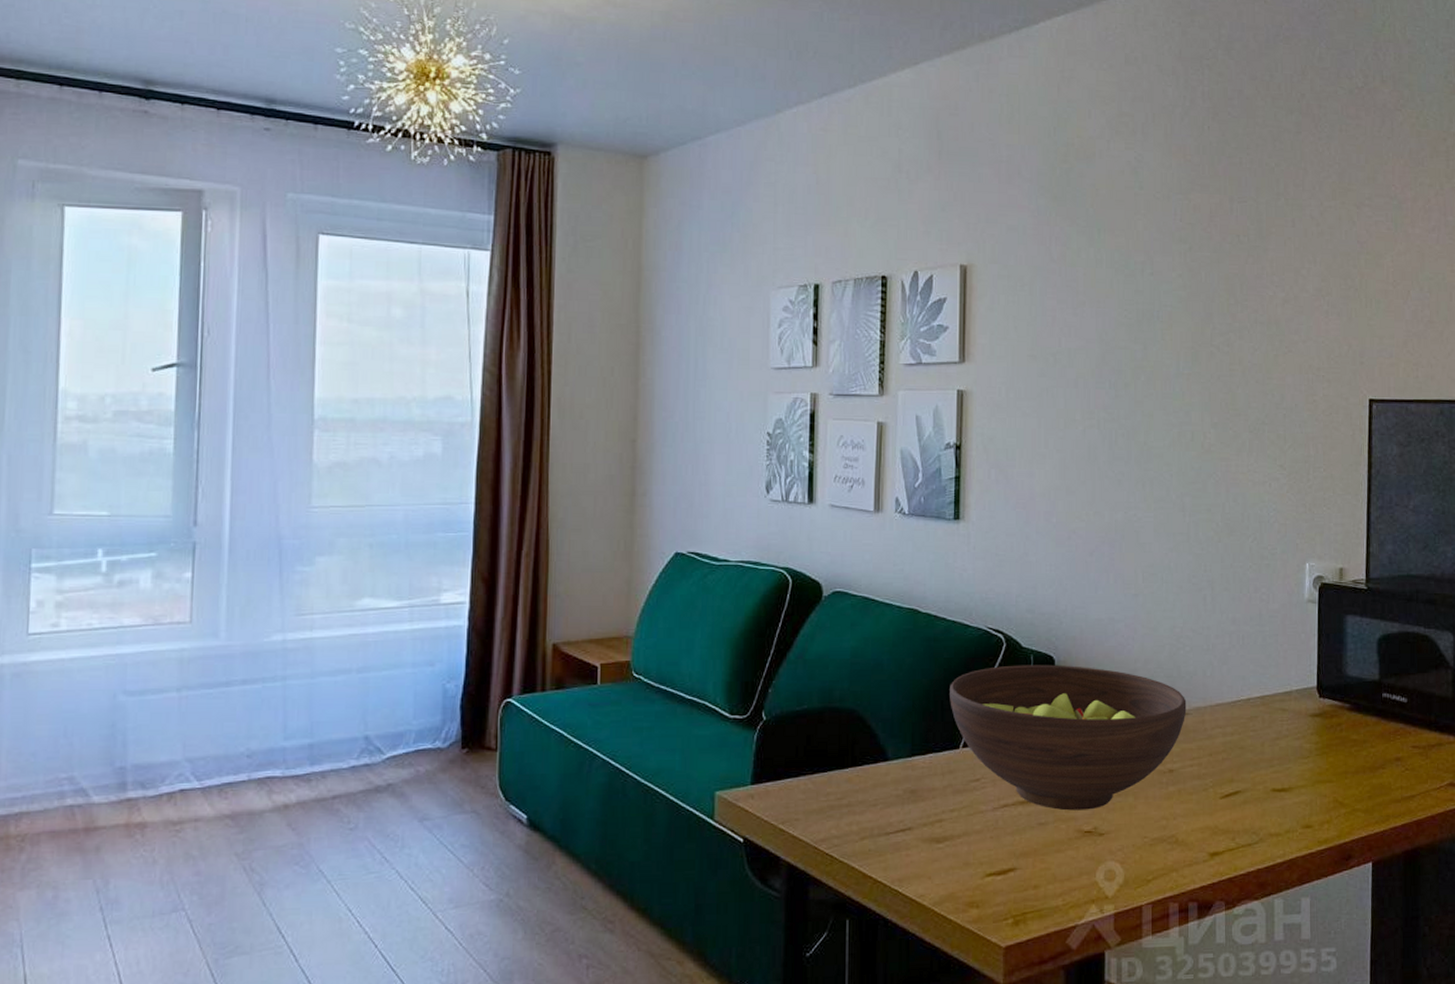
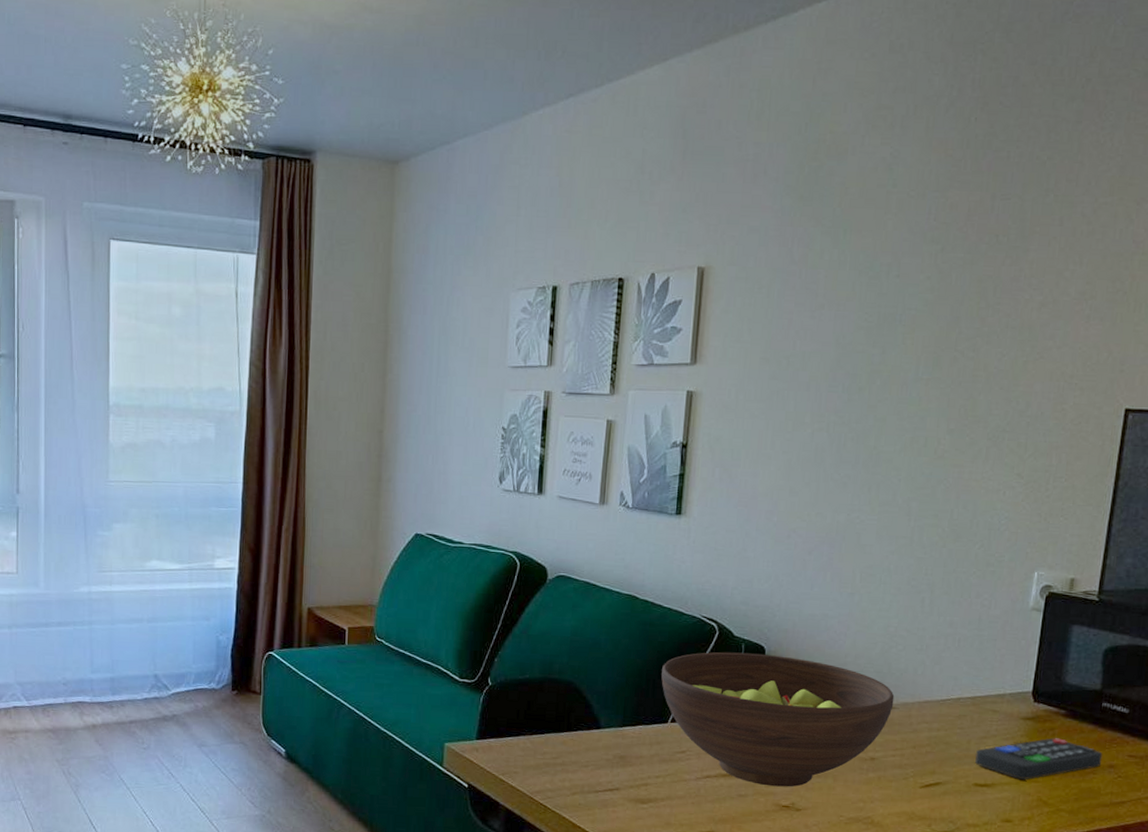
remote control: none [1270,733,1389,780] -> present [975,738,1103,780]

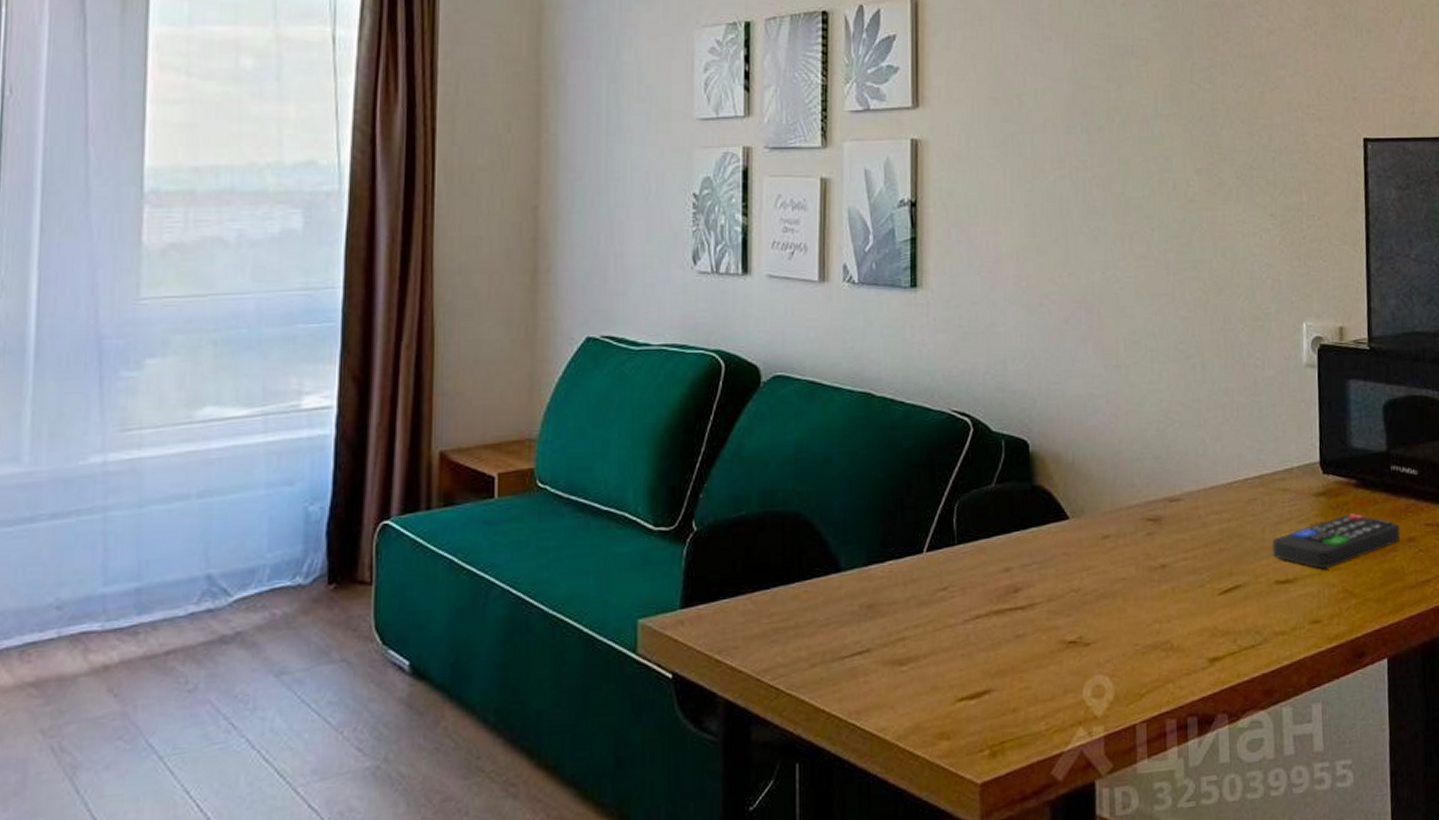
fruit bowl: present [661,652,895,787] -> none [910,450,1178,619]

